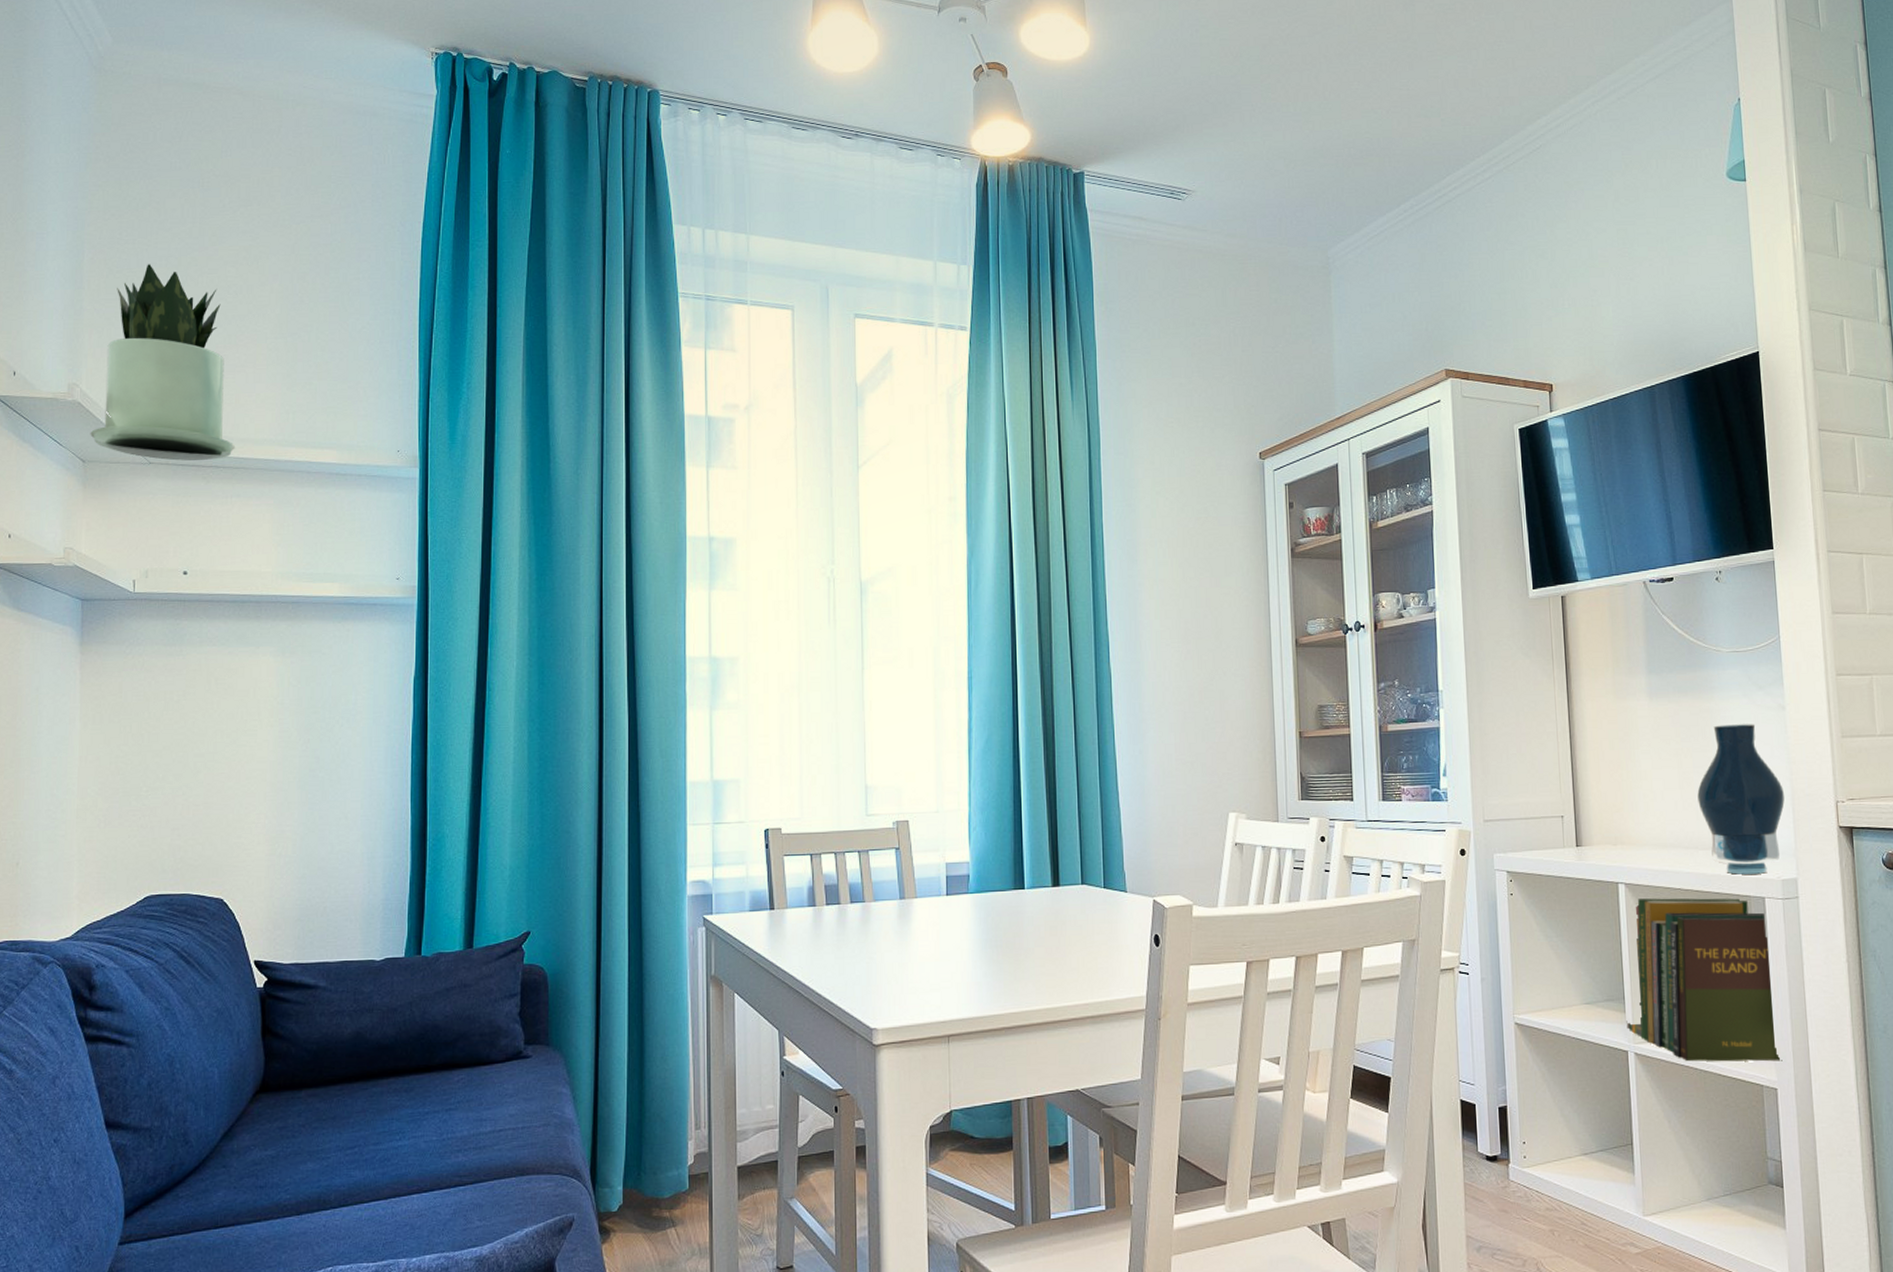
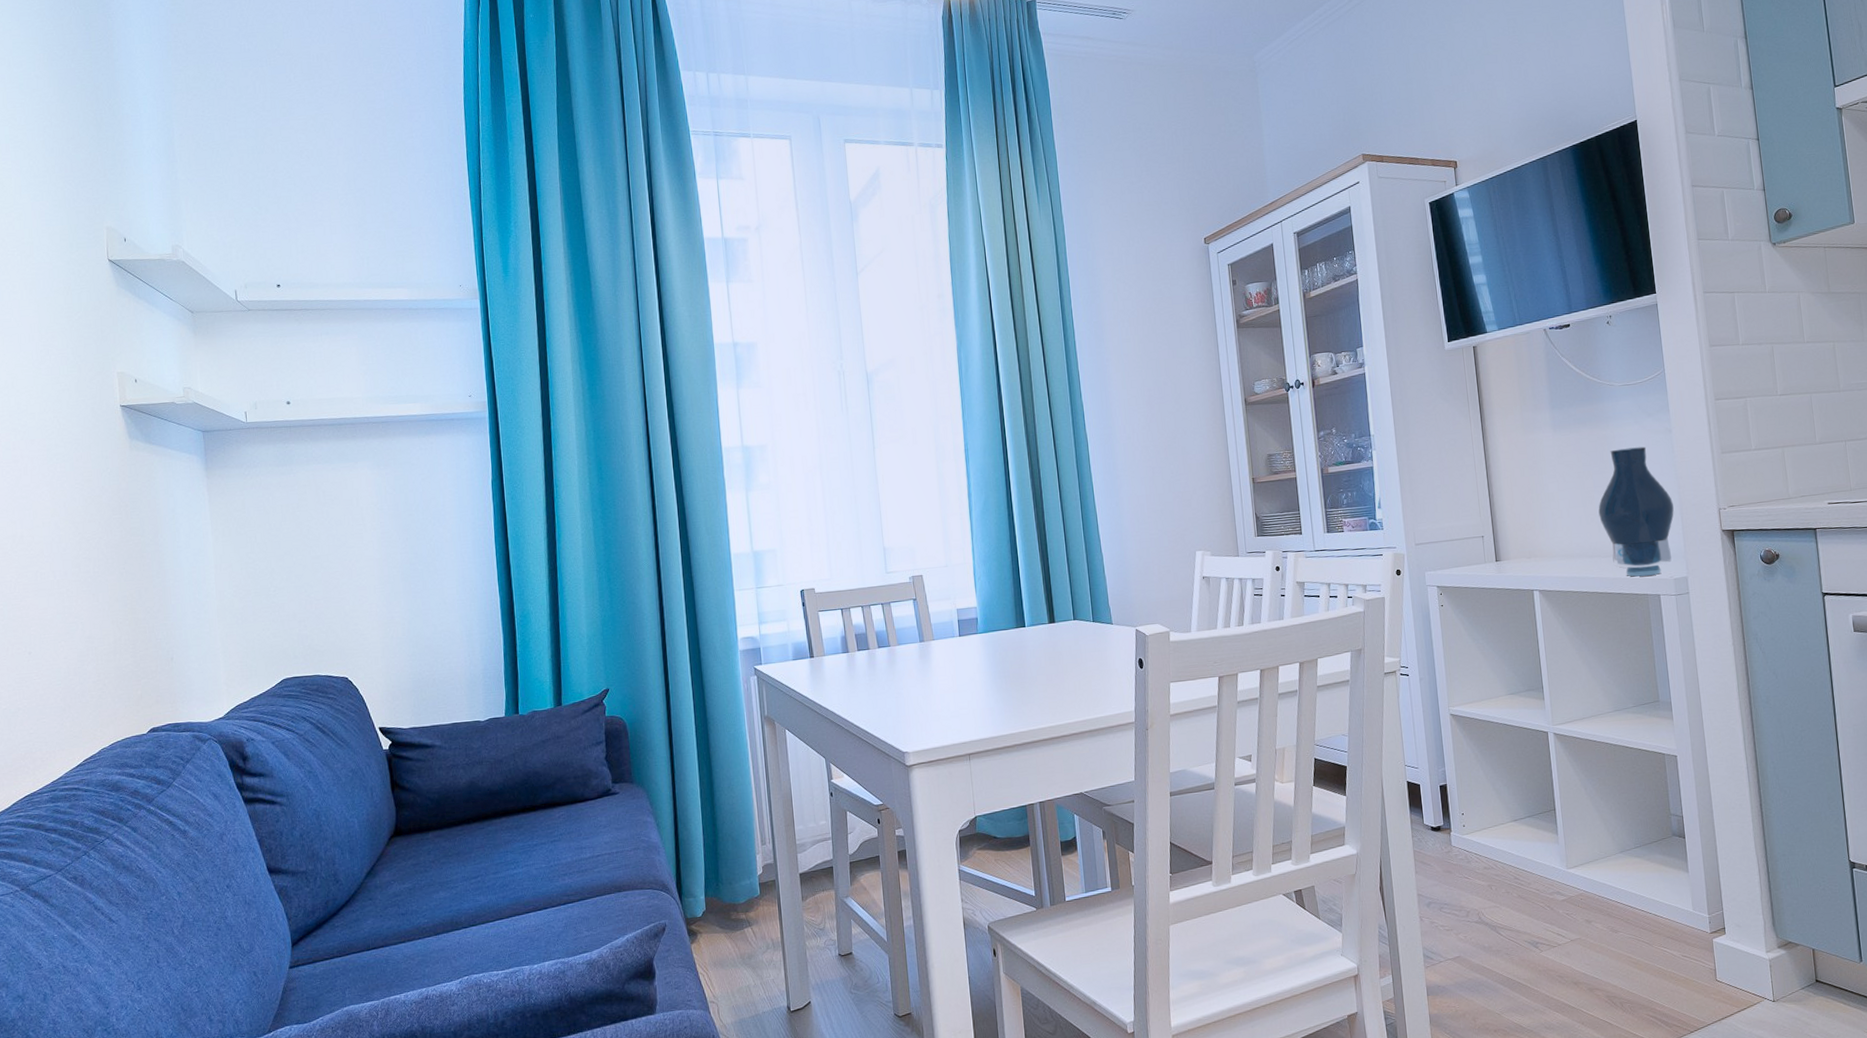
planter: present [90,264,236,461] -> none [195,136,321,307]
books: present [1626,898,1783,1062] -> none [1545,597,1681,738]

